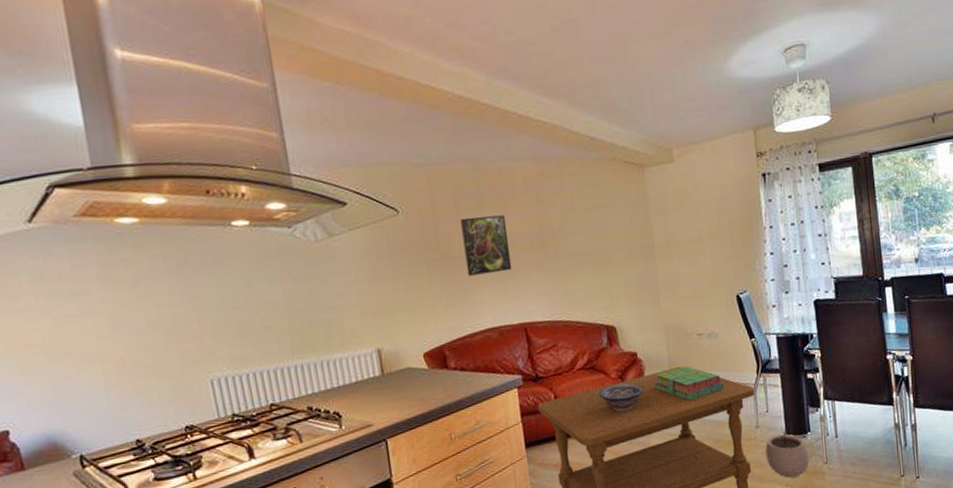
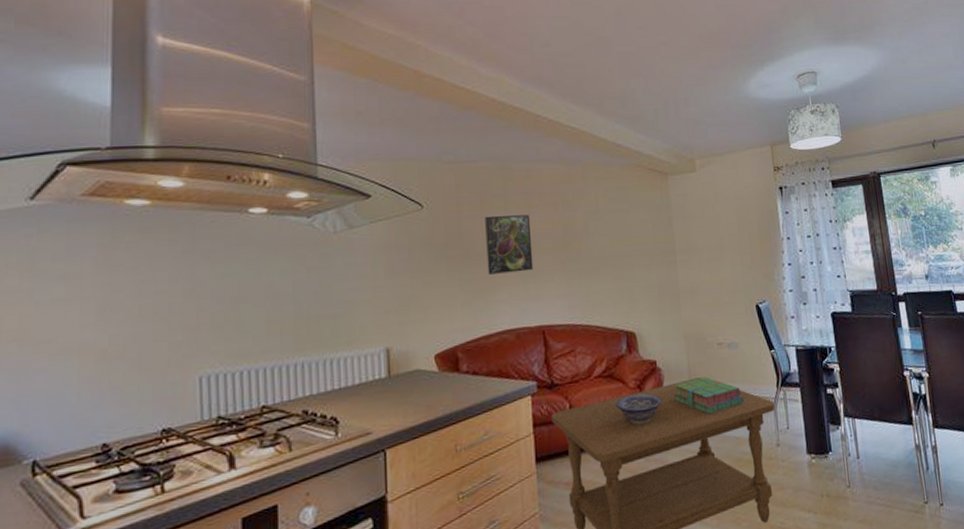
plant pot: present [765,426,809,478] -> none [786,445,832,503]

